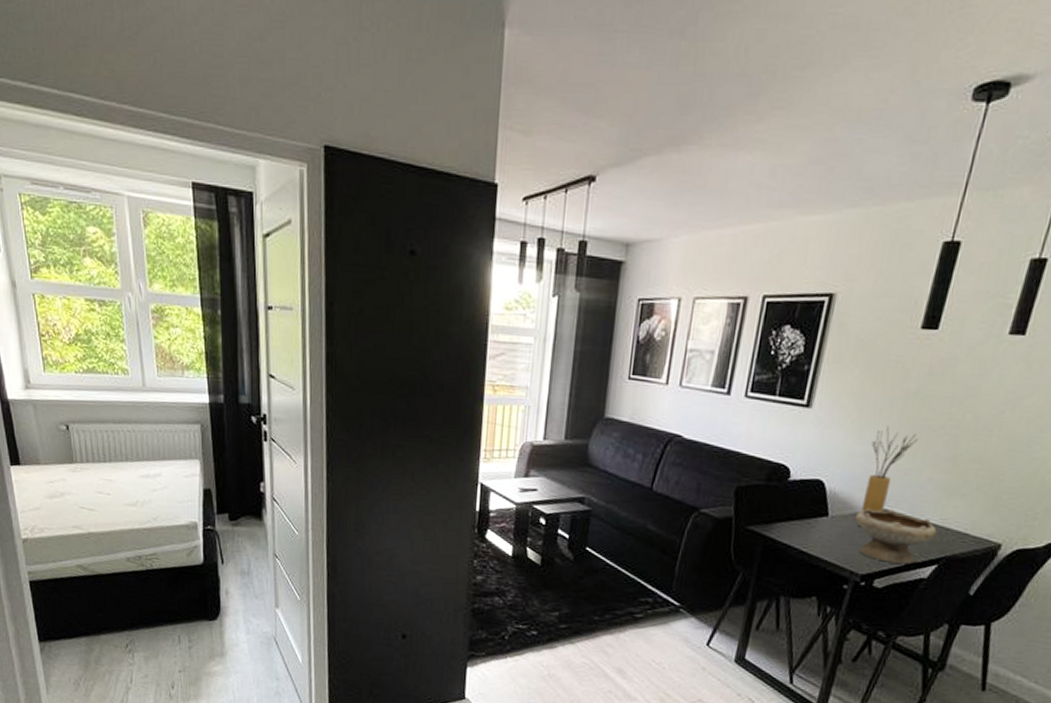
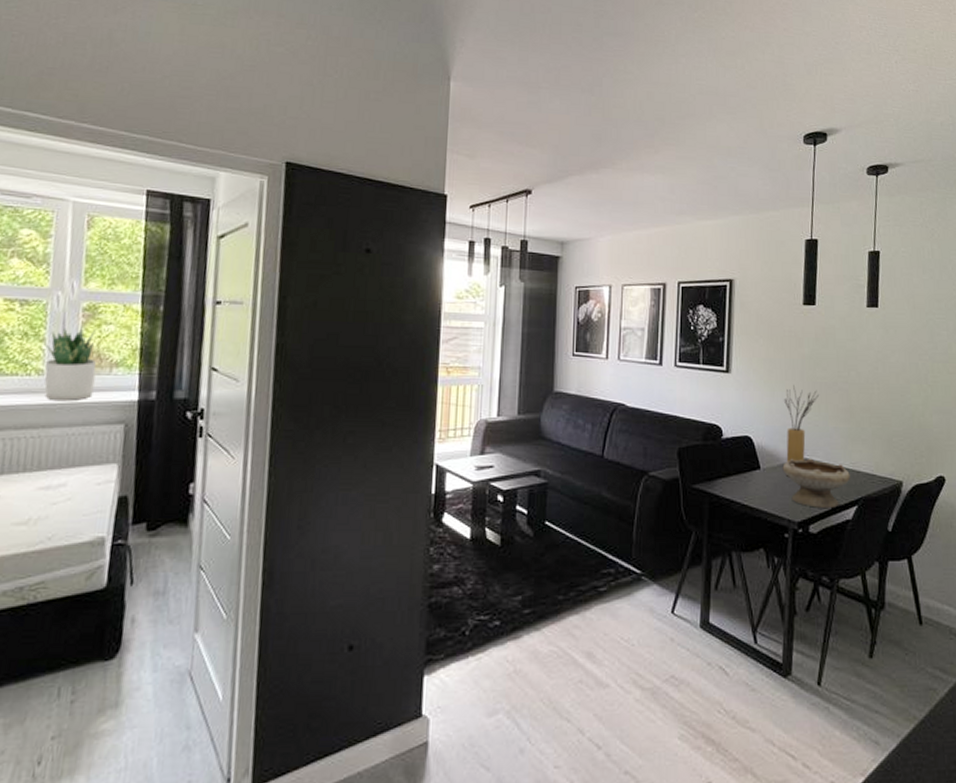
planter: none [125,327,171,401] -> present [44,325,97,402]

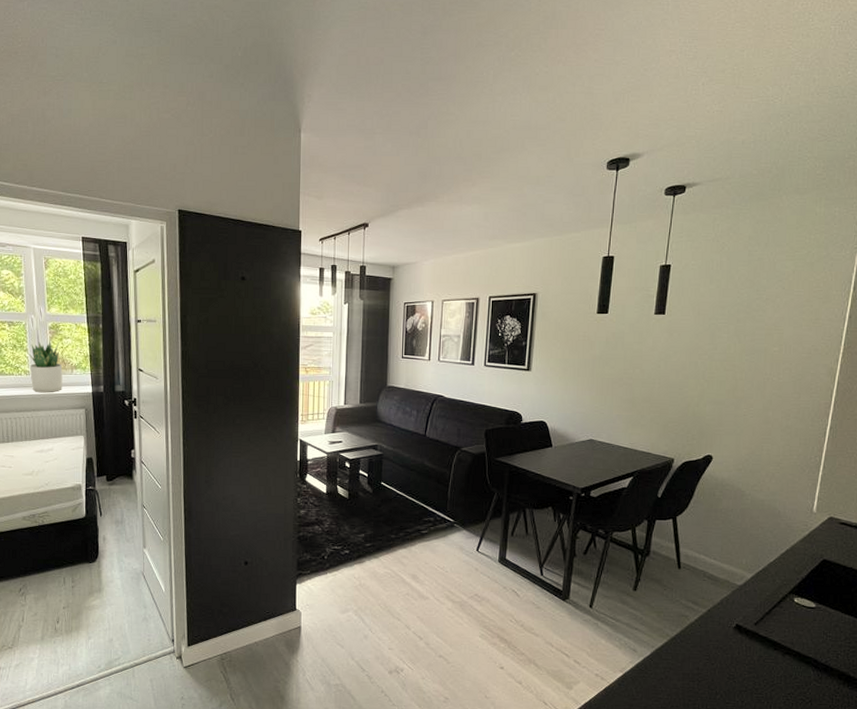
bowl: present [782,458,850,509] -> none [571,439,628,479]
vase: present [784,385,819,478] -> none [574,381,606,454]

